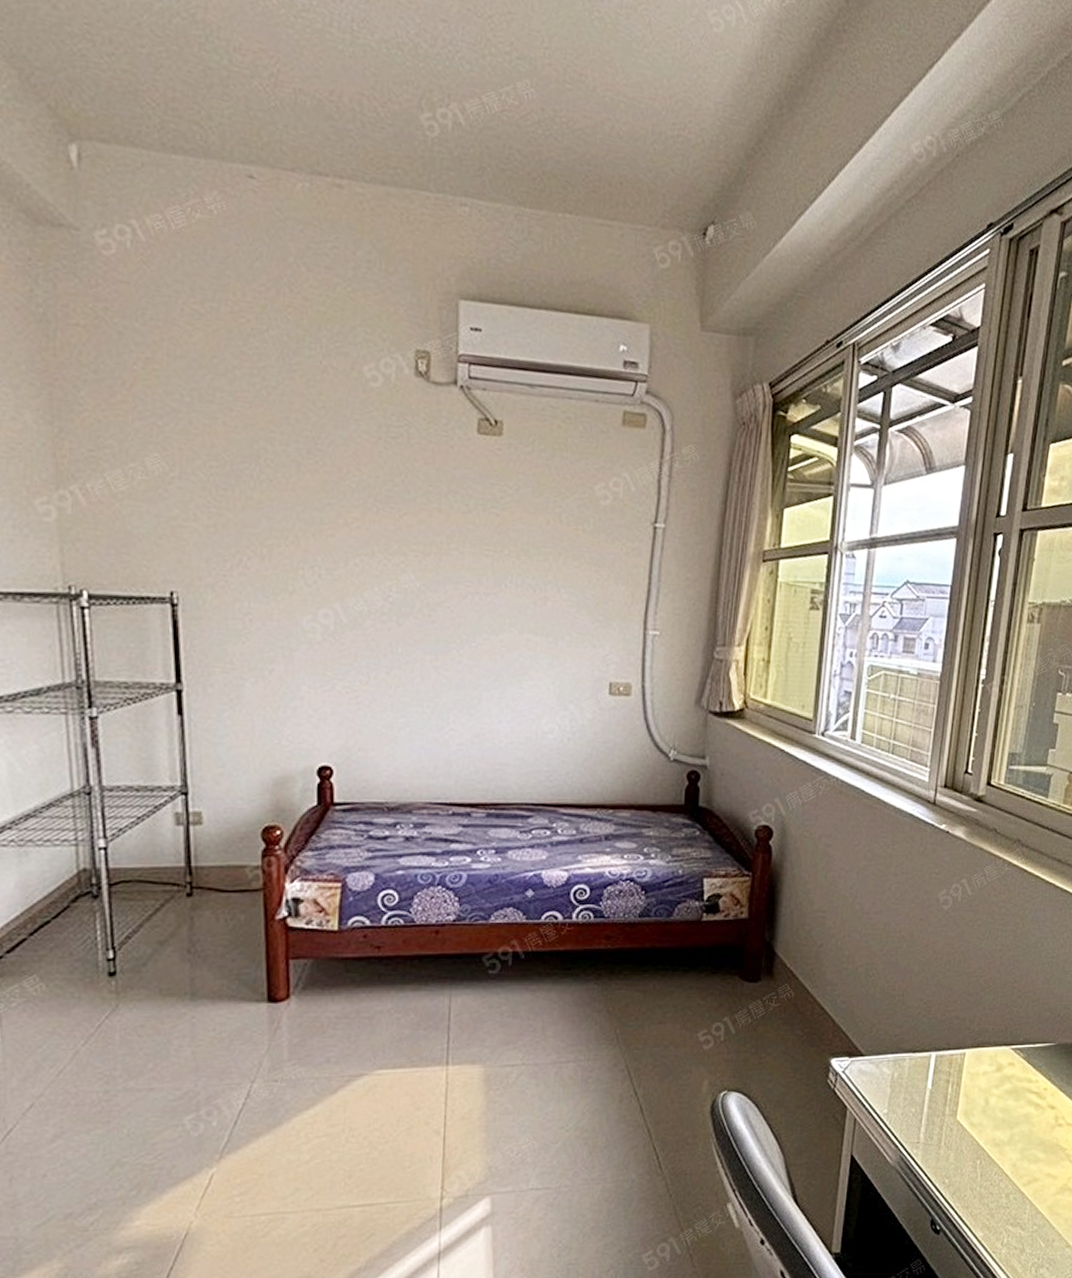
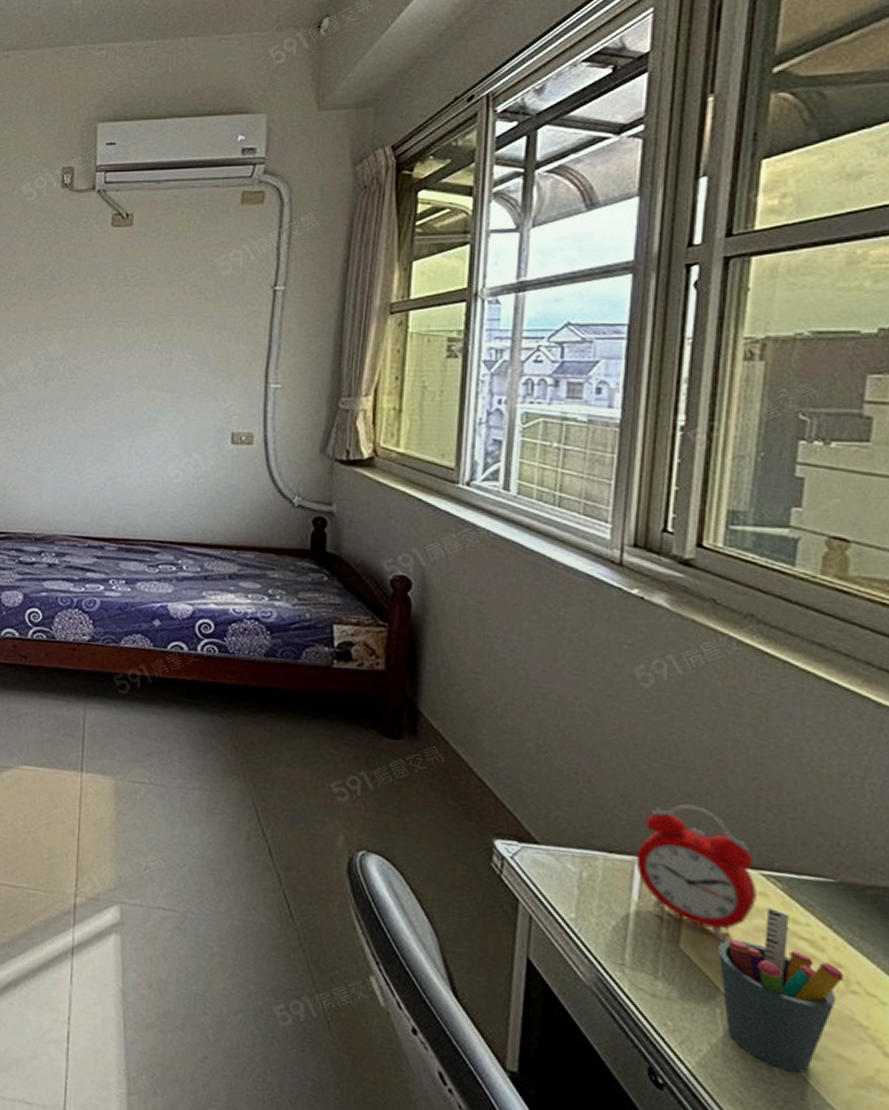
alarm clock: none [931,1002,1008,1107] -> present [635,804,757,941]
pen holder: none [981,1074,1055,1195] -> present [718,908,843,1073]

